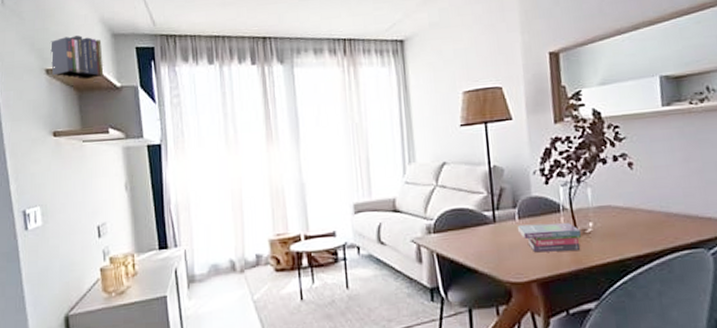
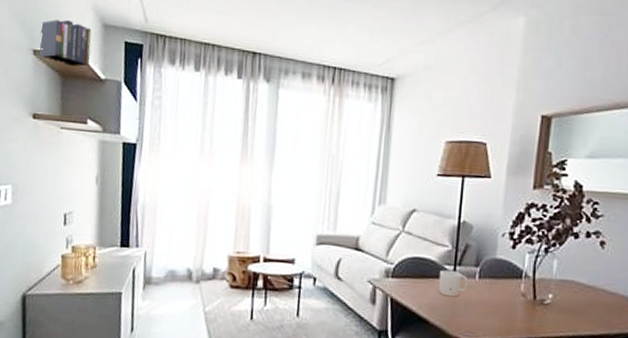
mug: none [479,215,510,243] -> present [438,269,468,297]
books: present [517,222,581,253] -> none [475,284,538,320]

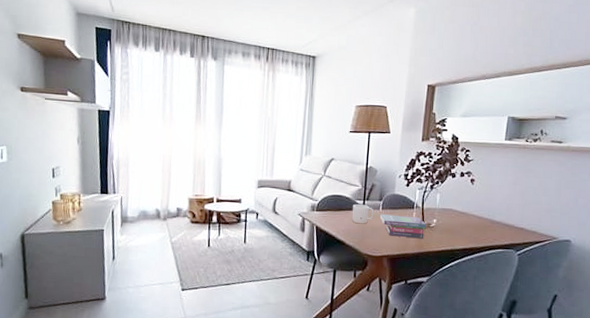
books: present [39,20,92,67] -> none [22,9,67,49]
books: none [475,284,538,320] -> present [379,214,426,239]

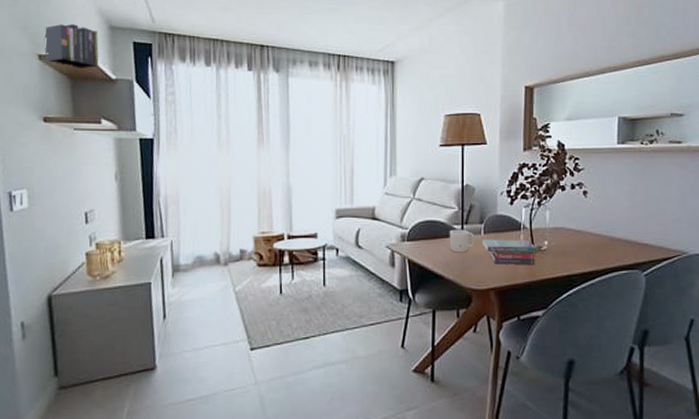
books: none [22,9,67,49] -> present [43,24,99,69]

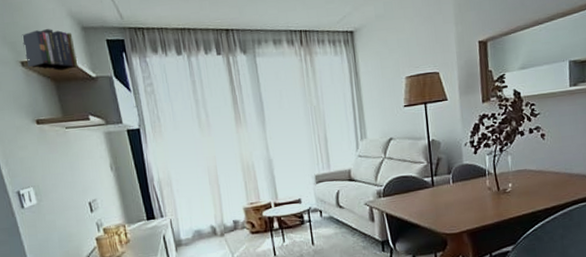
mug: present [449,229,475,253] -> none [420,181,445,203]
books: present [482,239,536,266] -> none [451,184,502,210]

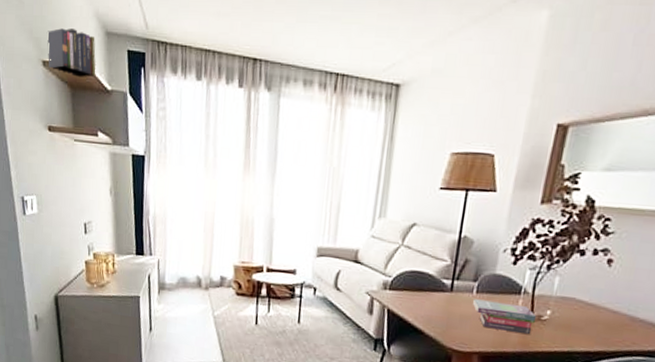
books: none [451,184,502,210] -> present [472,299,536,335]

